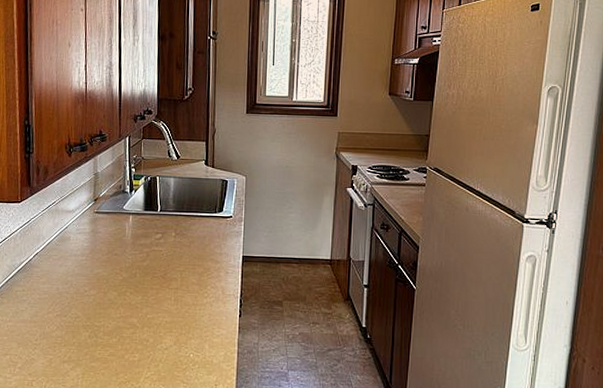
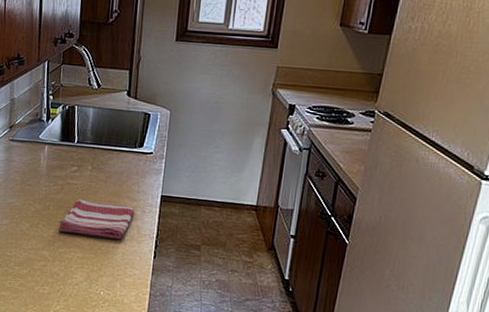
dish towel: none [145,264,218,301] -> present [57,198,135,240]

